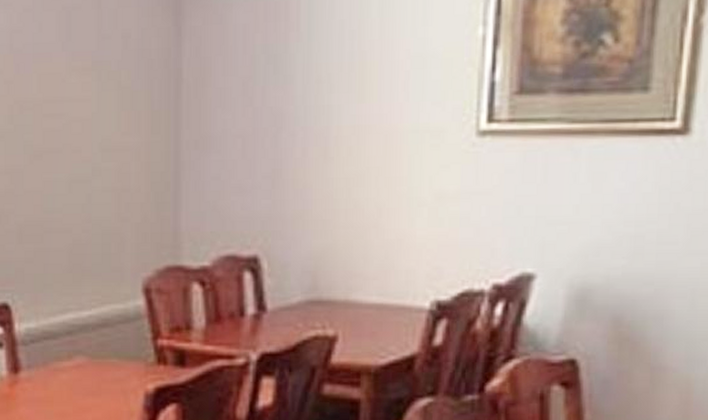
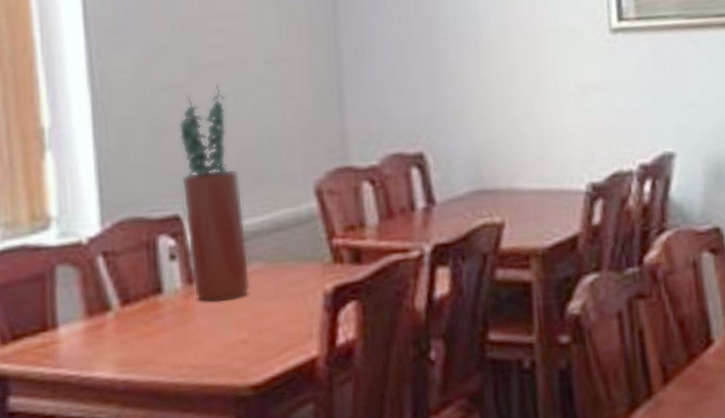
vase: none [12,171,74,392] -> present [178,84,251,302]

